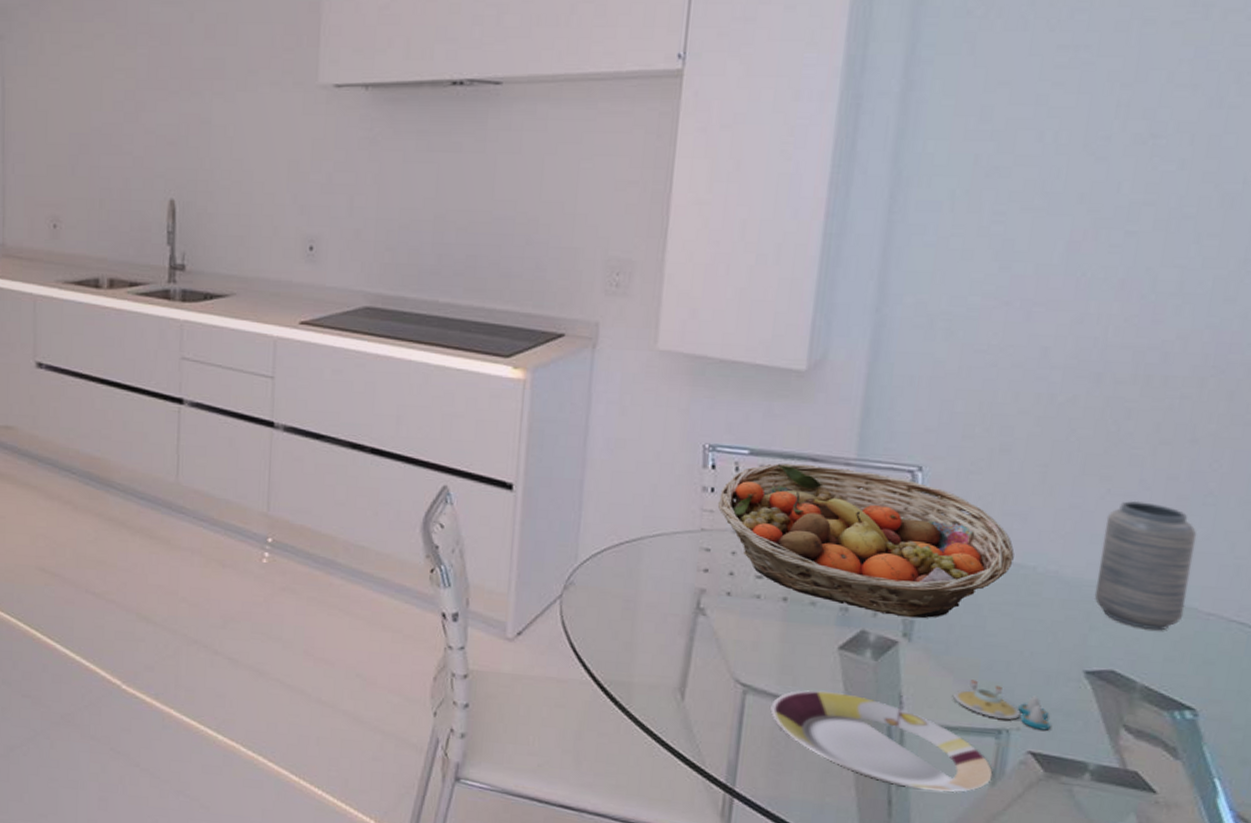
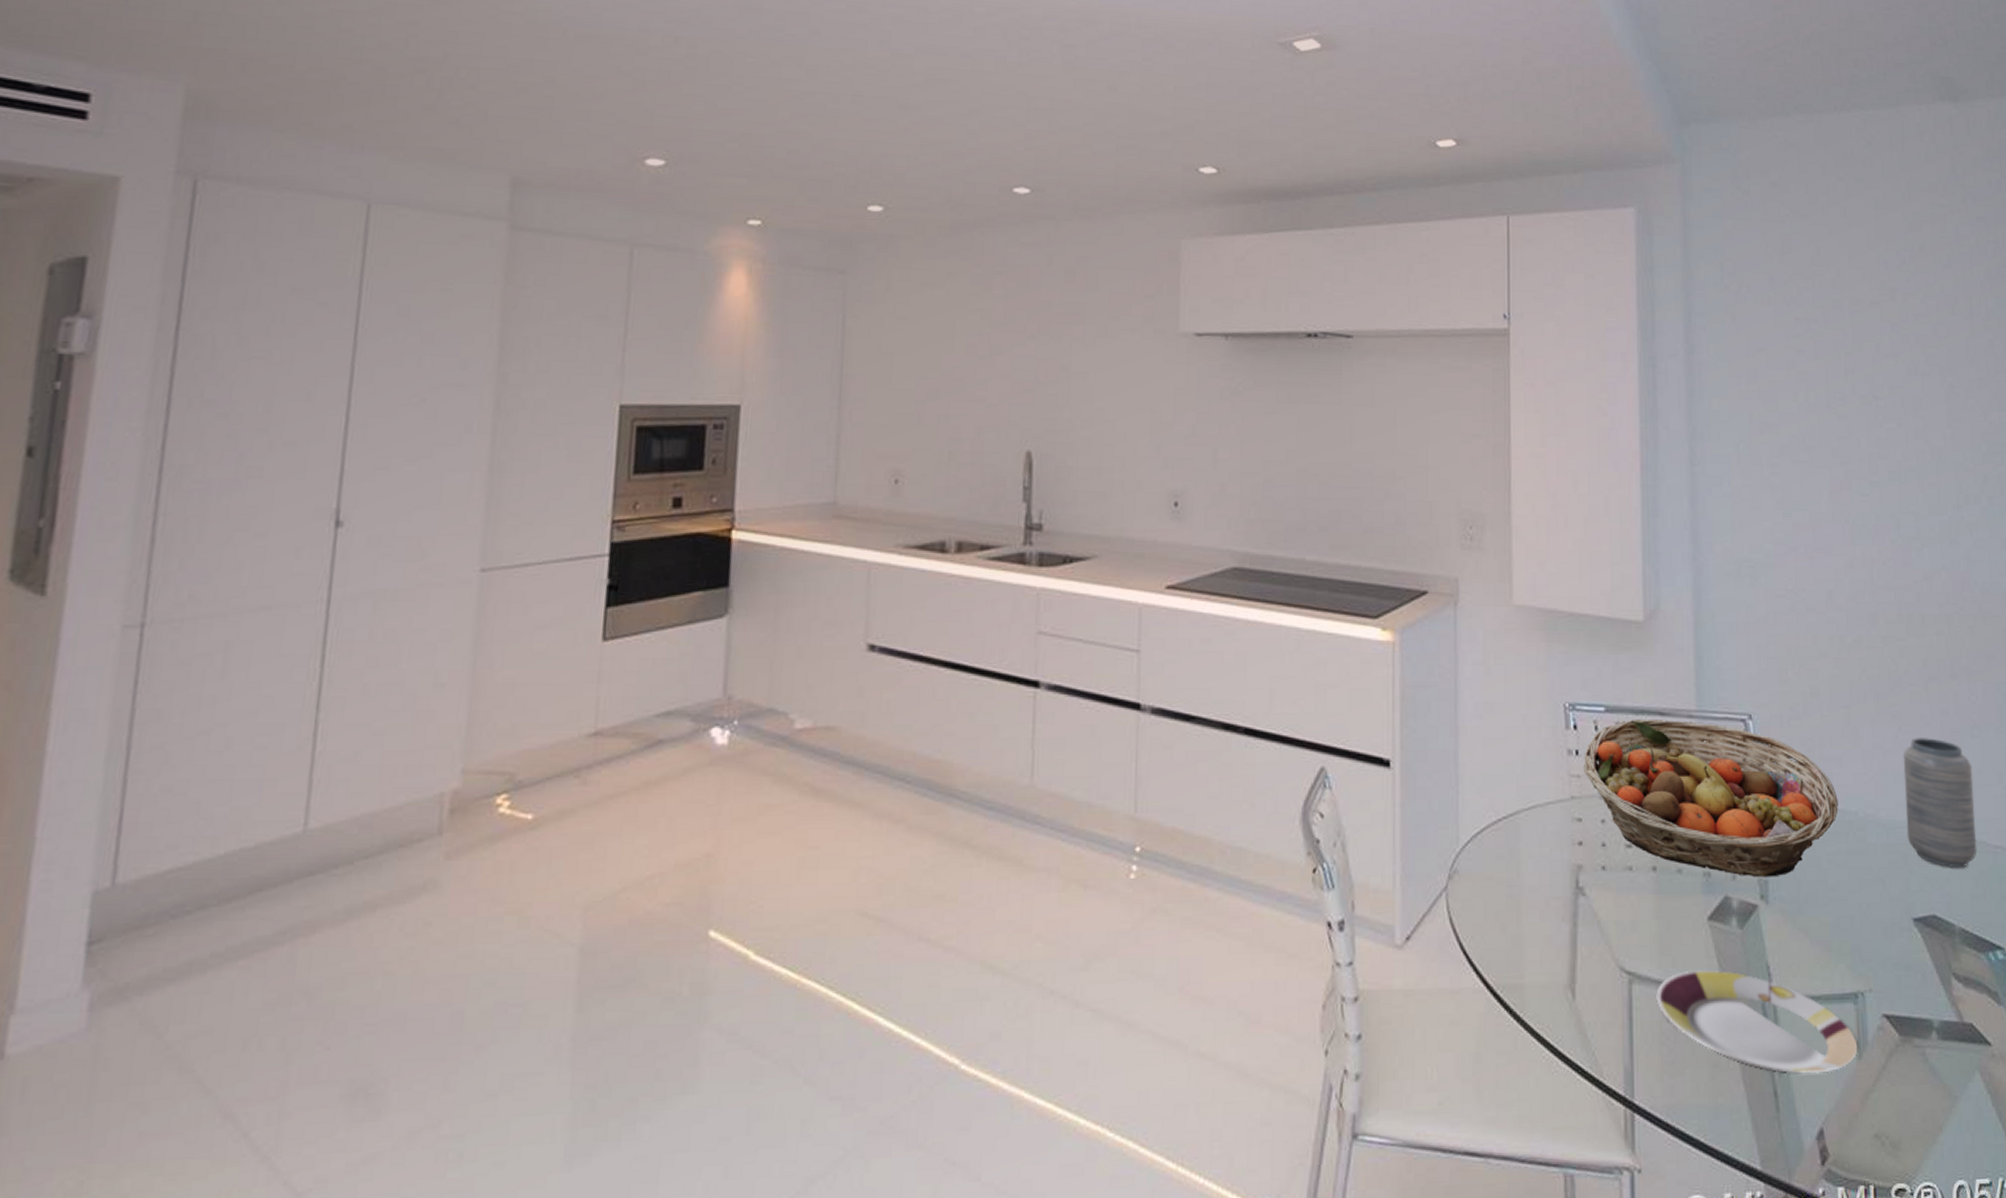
salt and pepper shaker set: present [953,680,1051,730] -> none [1812,940,1896,989]

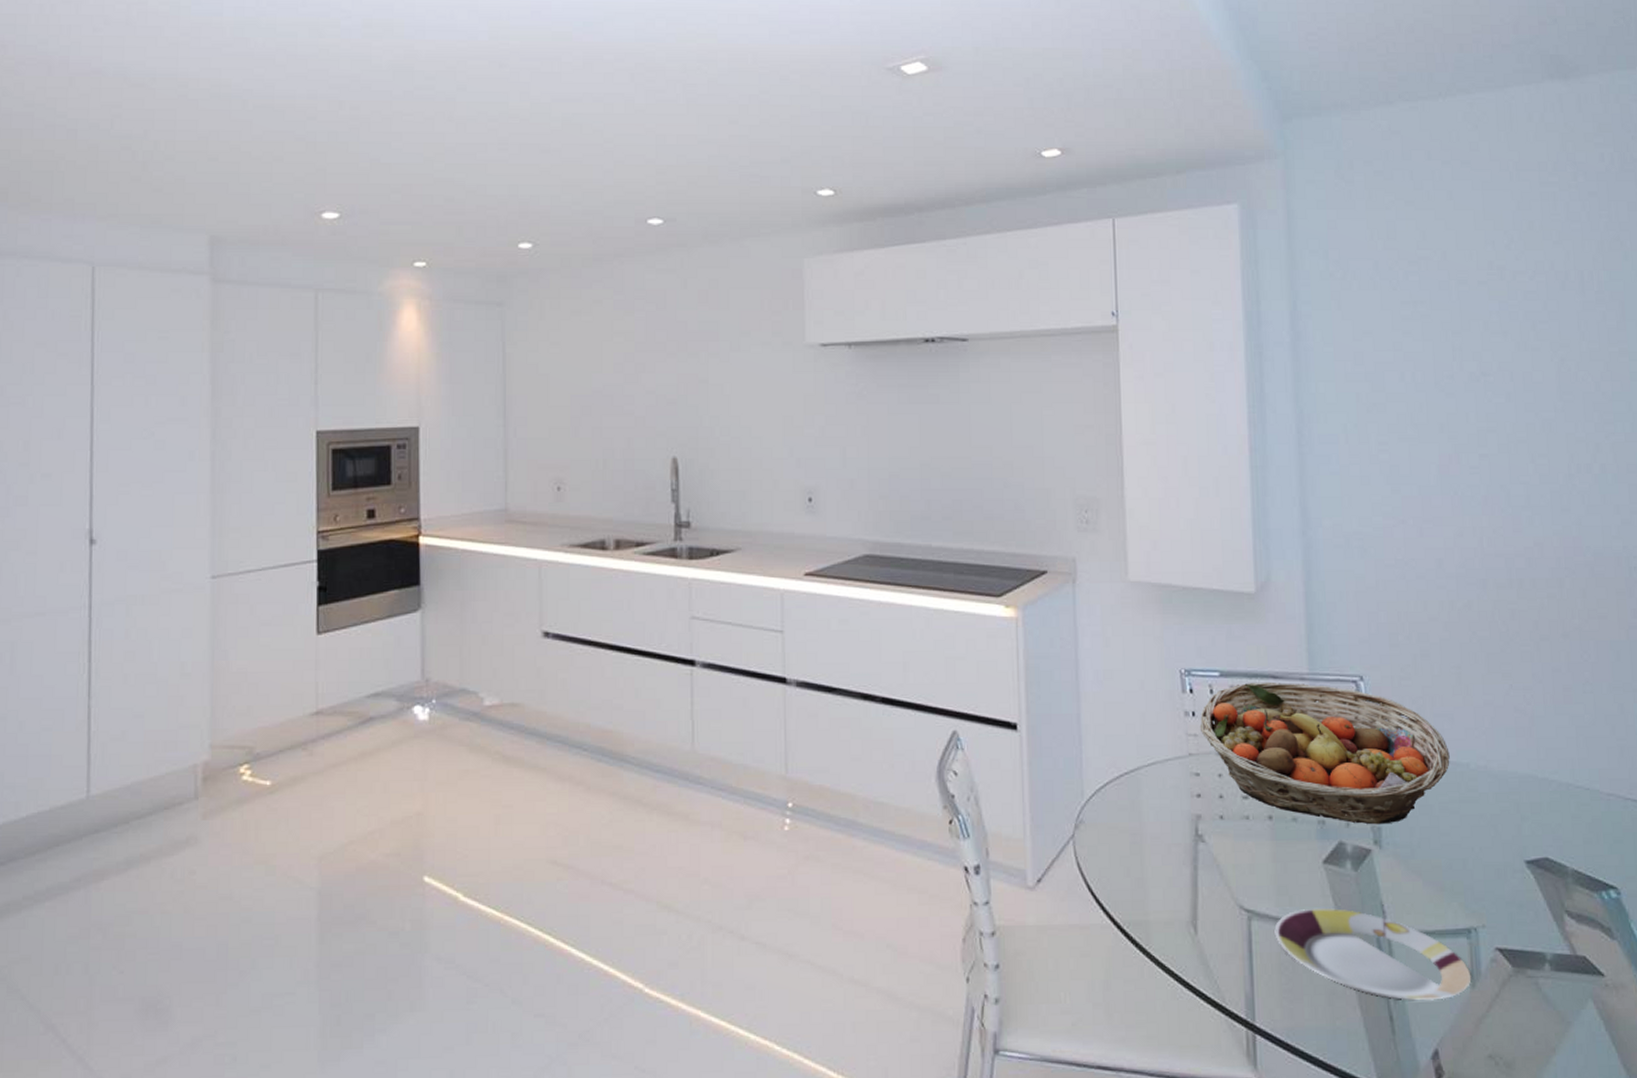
vase: present [1903,736,1977,869] -> none [1514,693,1590,815]

